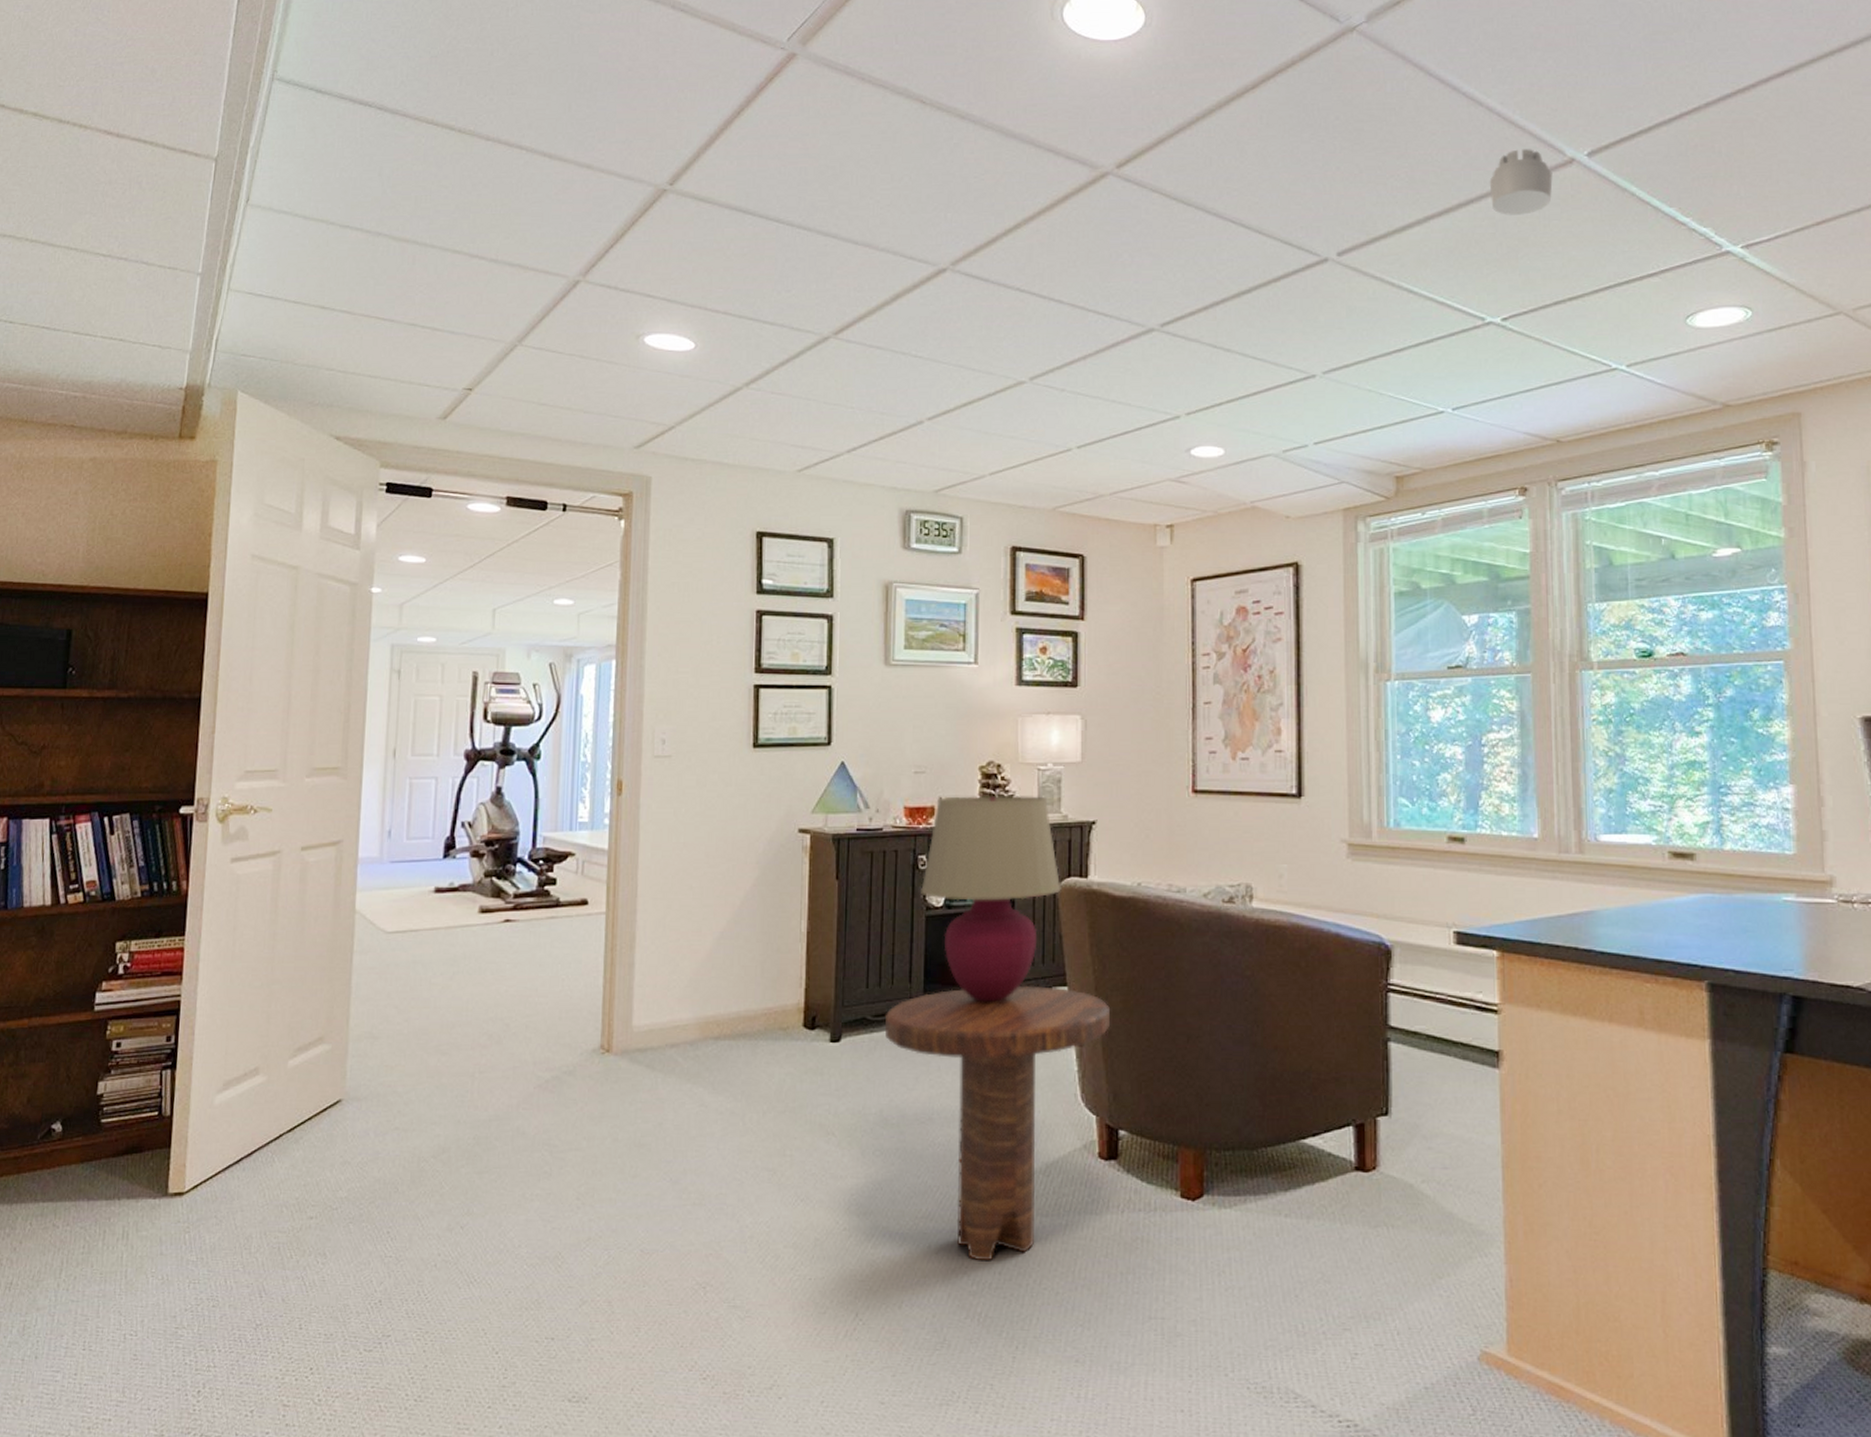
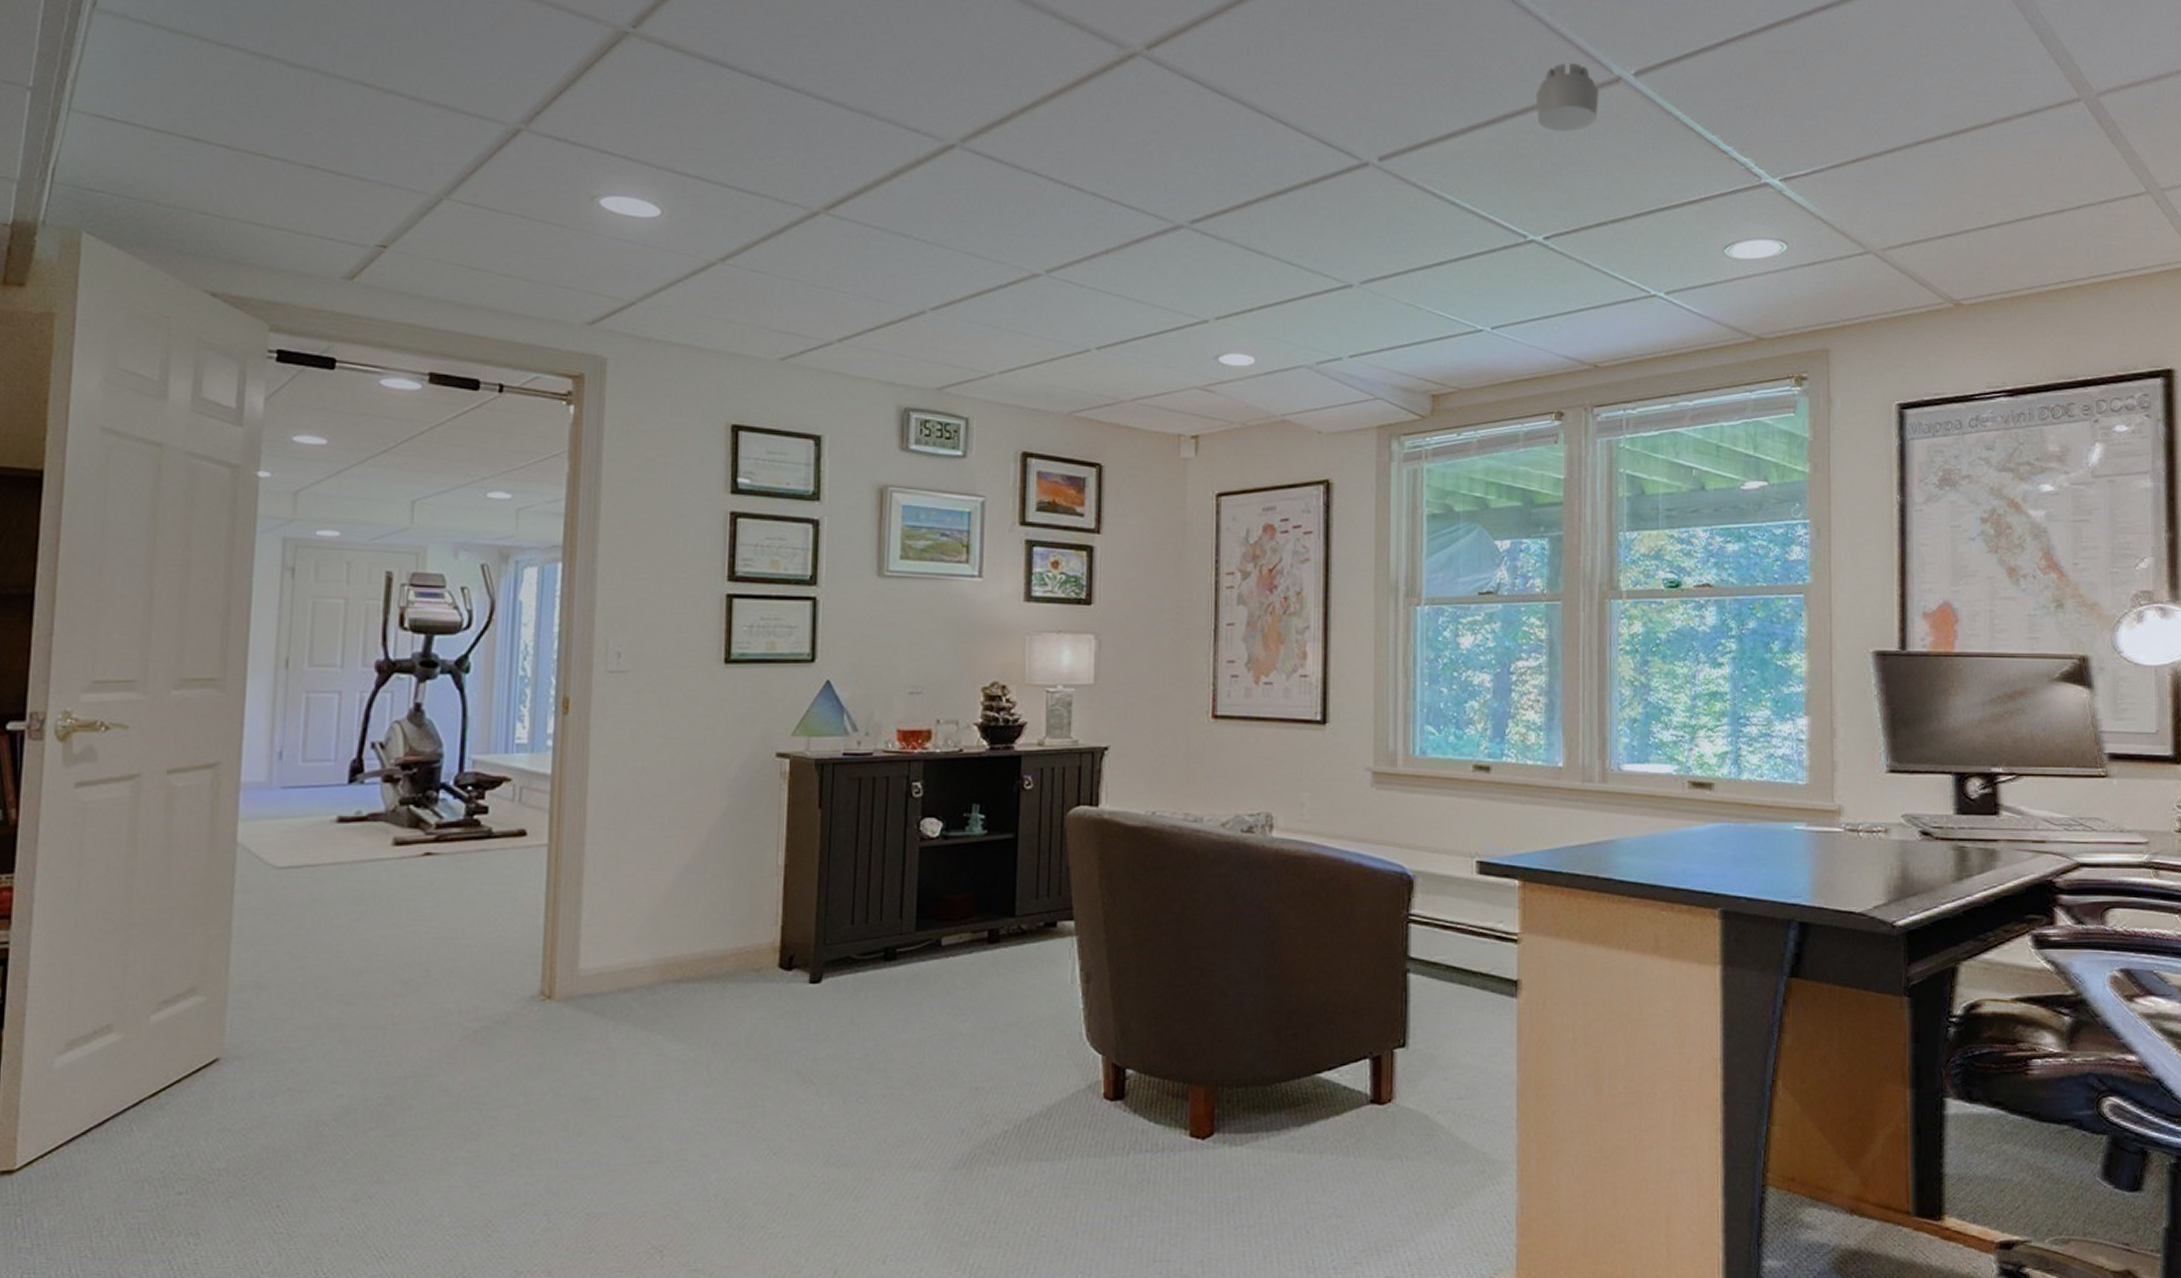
side table: present [885,986,1110,1260] -> none [872,921,1119,1209]
table lamp: present [921,795,1061,1002] -> none [914,718,1070,938]

